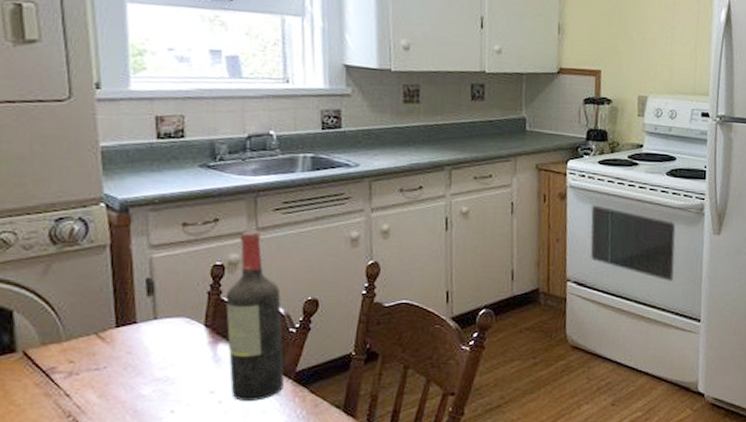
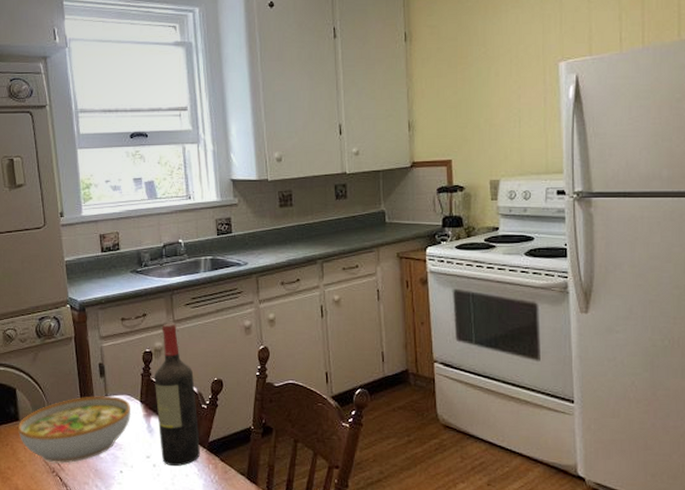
bowl: none [14,318,191,405] -> present [18,395,131,464]

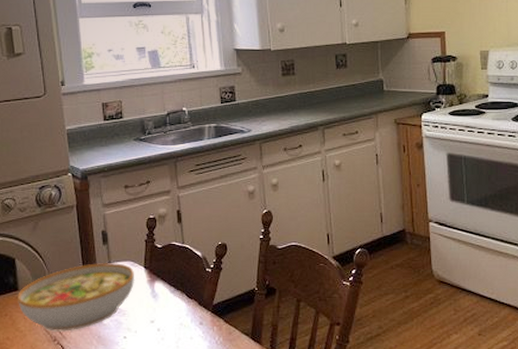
wine bottle: present [155,323,200,466] -> none [159,189,204,329]

